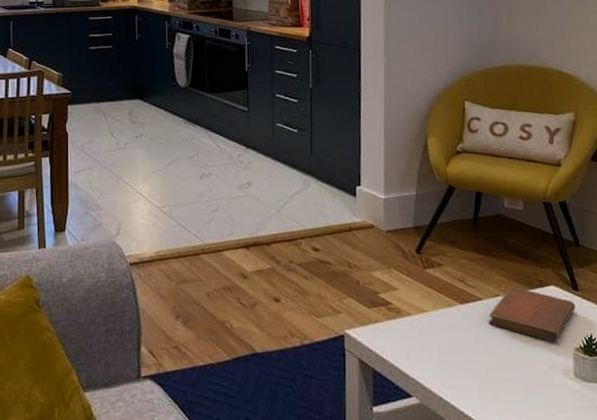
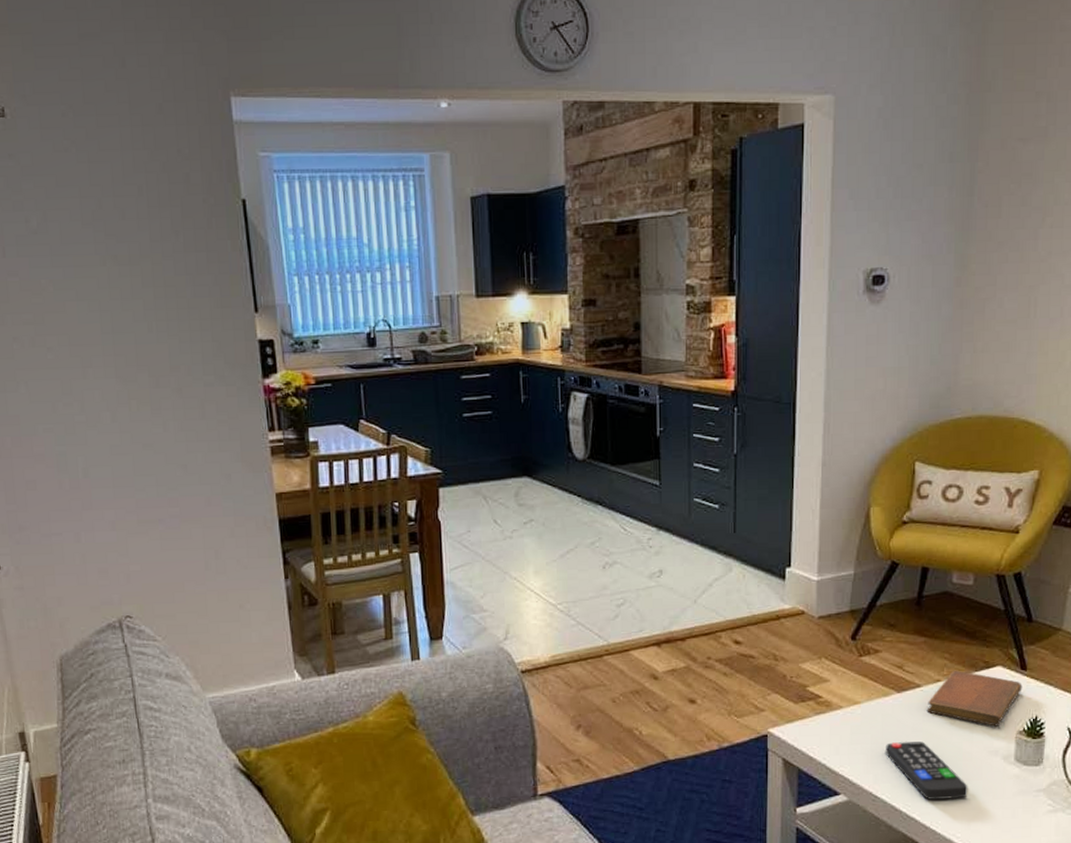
remote control: none [452,351,532,410] -> present [885,741,968,800]

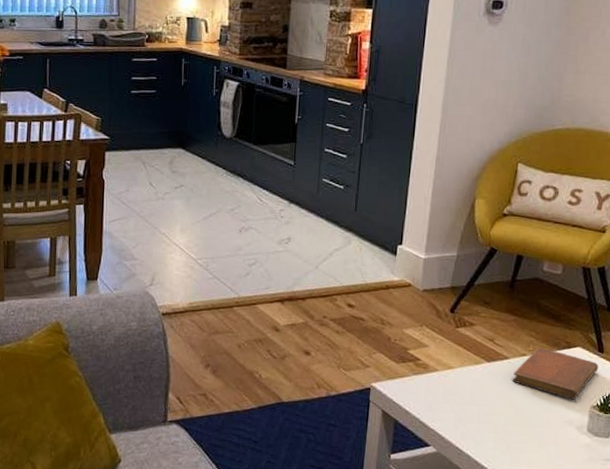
remote control: present [885,741,968,800] -> none [472,405,544,460]

